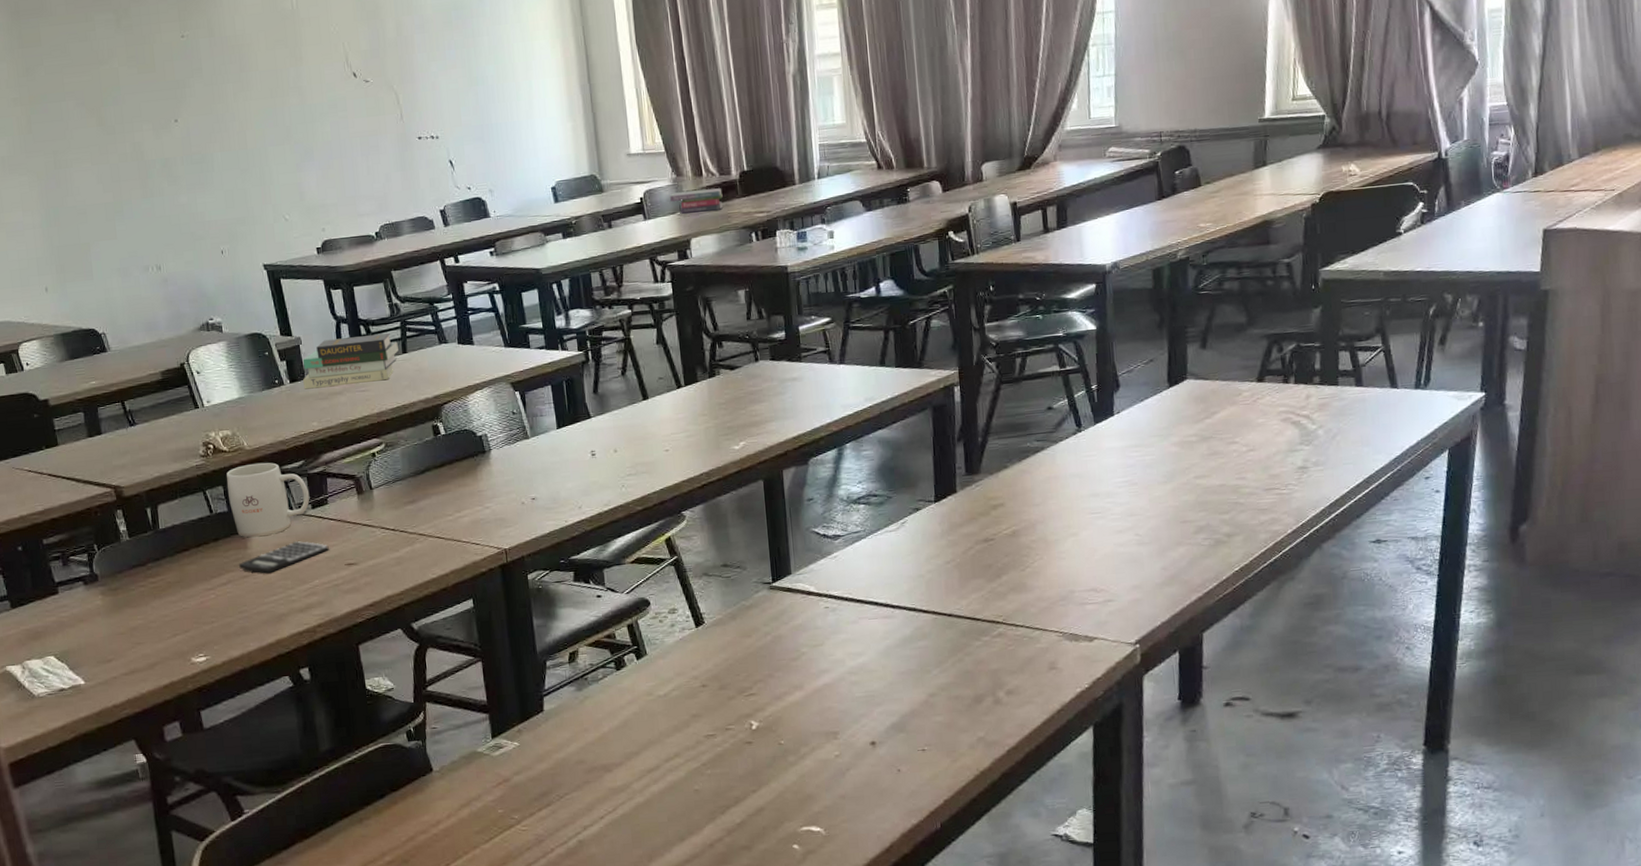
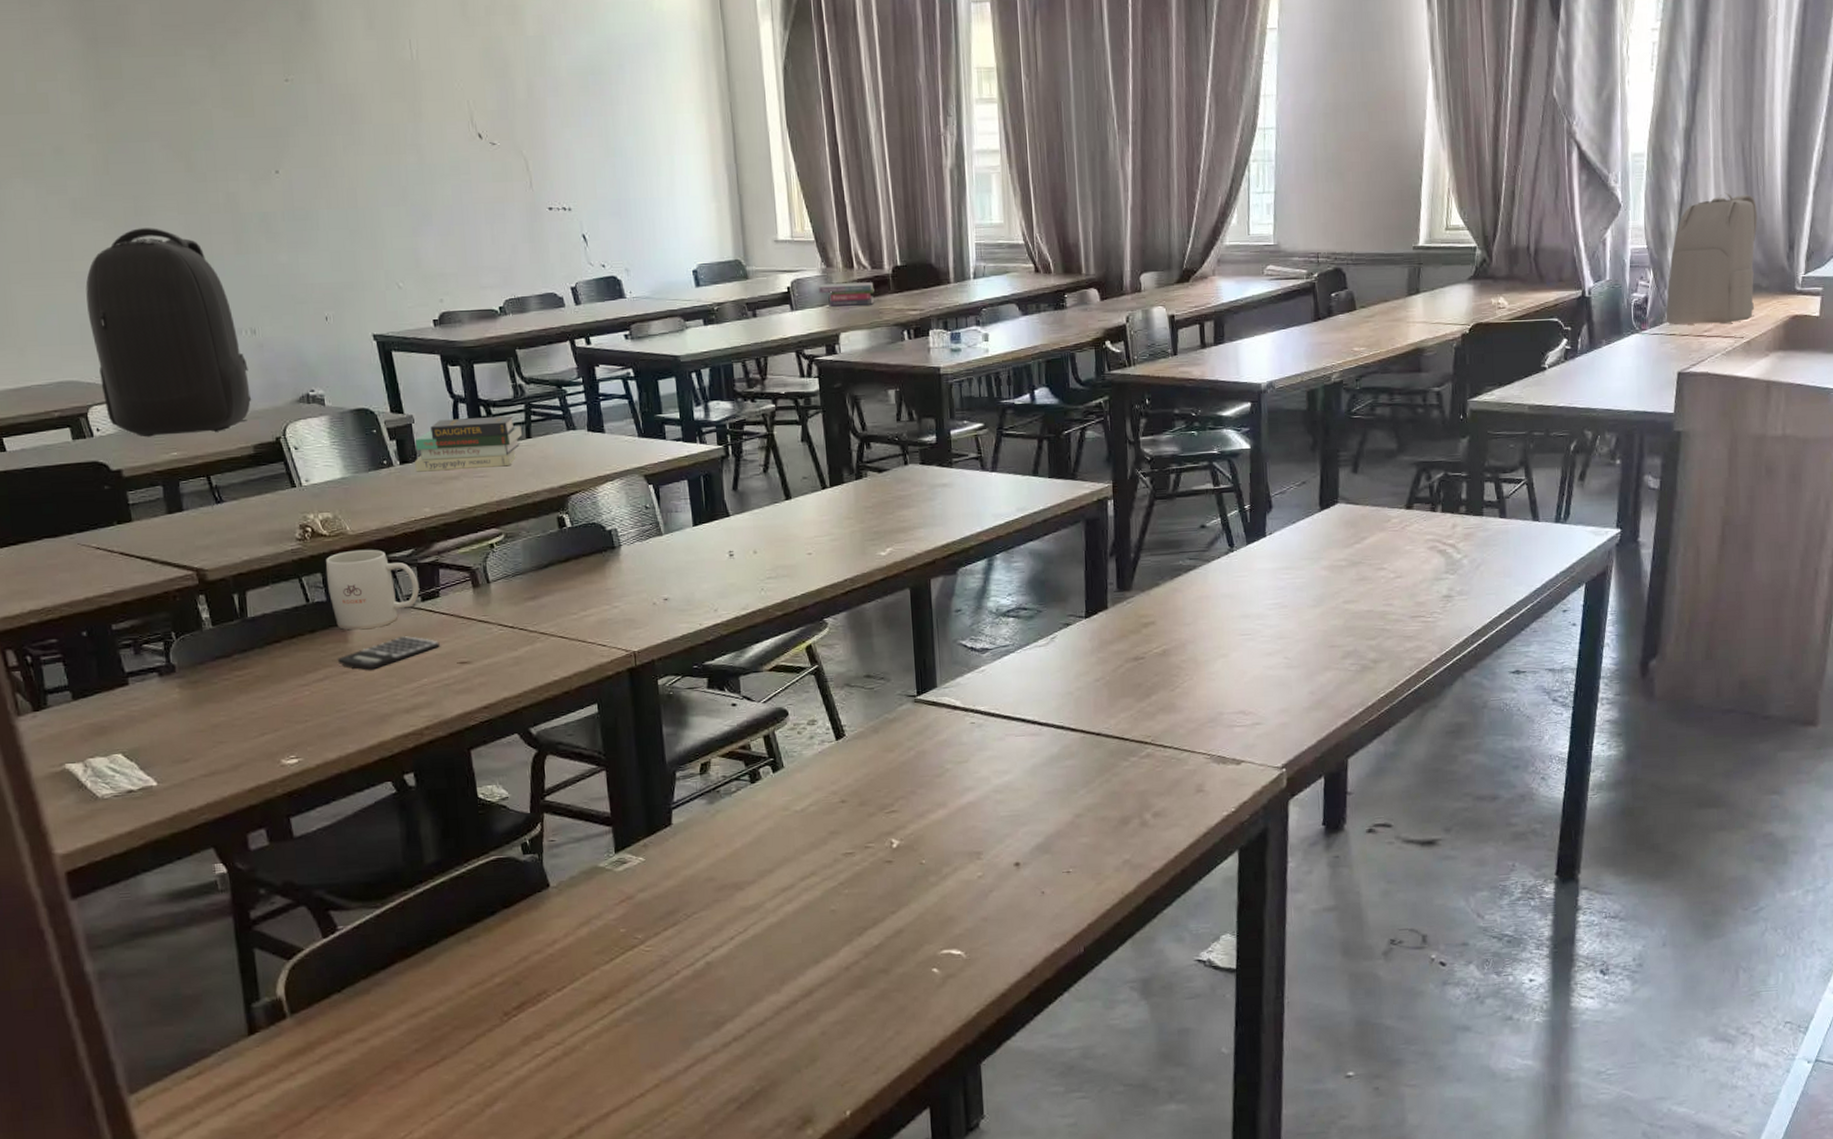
backpack: none [14,179,159,369] -> present [85,228,252,437]
backpack: none [1529,42,1627,182] -> present [1665,192,1758,326]

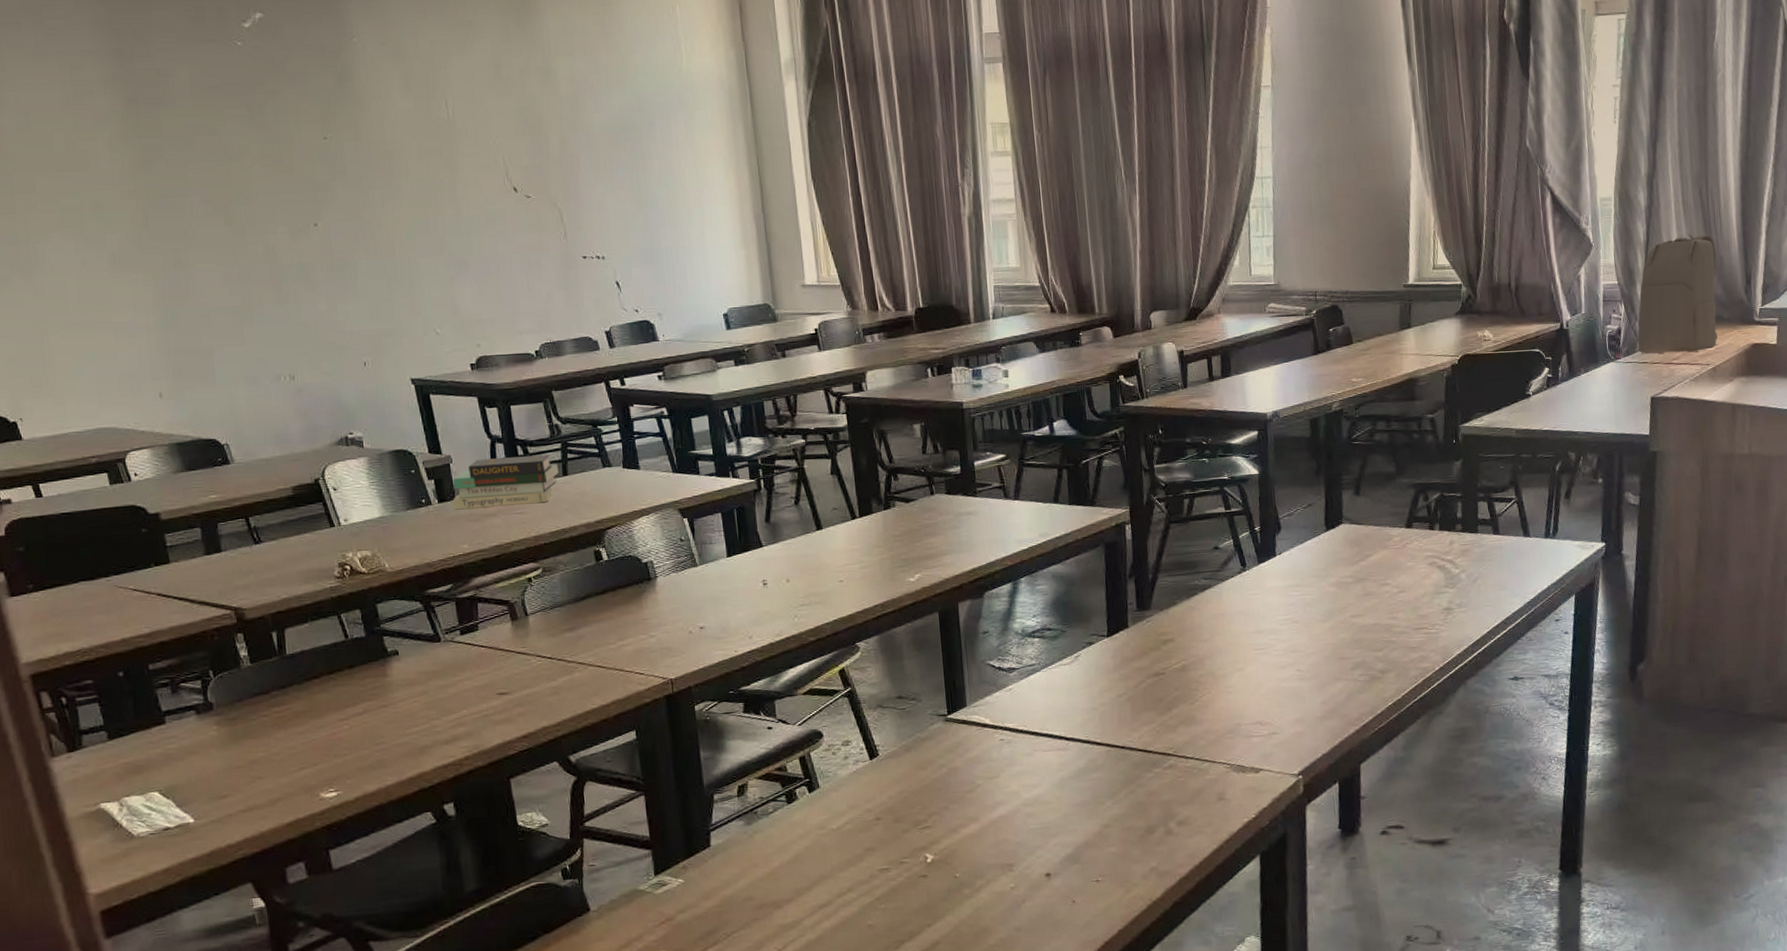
backpack: present [85,228,252,437] -> none [124,279,291,481]
mug: present [325,549,419,630] -> none [364,585,458,665]
calculator: present [337,635,440,670] -> none [376,668,479,703]
books: present [819,282,874,308] -> none [845,323,899,347]

